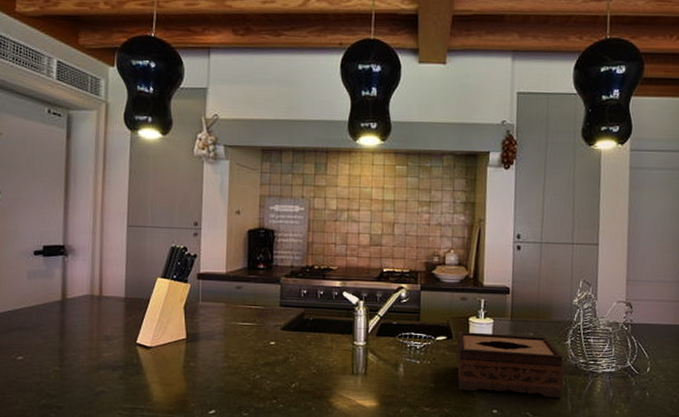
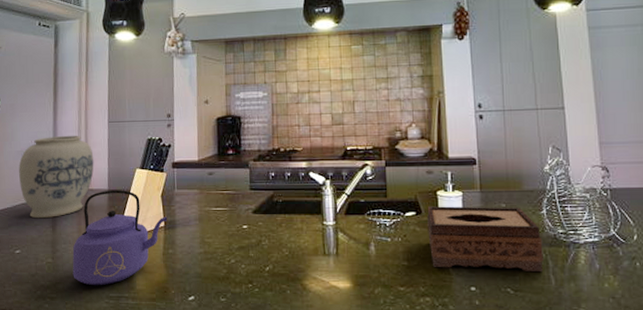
vase: none [22,237,110,325] -> present [19,135,94,219]
kettle: none [82,298,190,397] -> present [72,189,168,286]

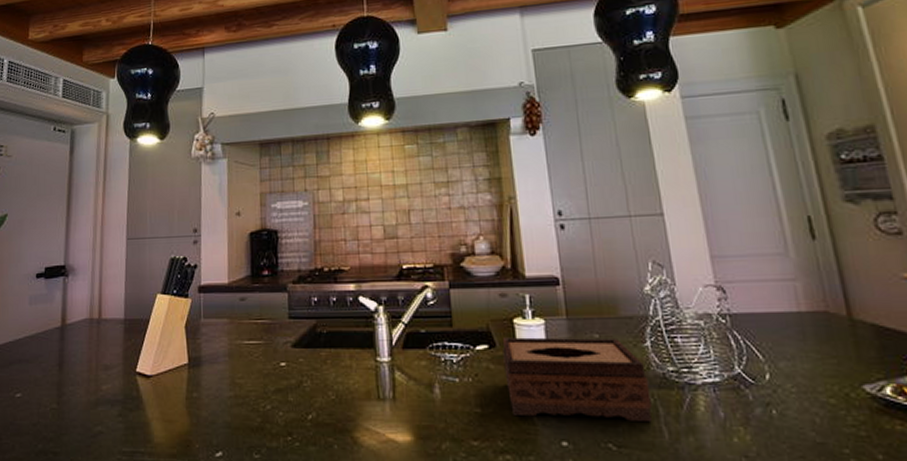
vase: present [19,135,94,219] -> none [24,254,109,355]
kettle: present [72,189,168,286] -> none [80,319,192,438]

